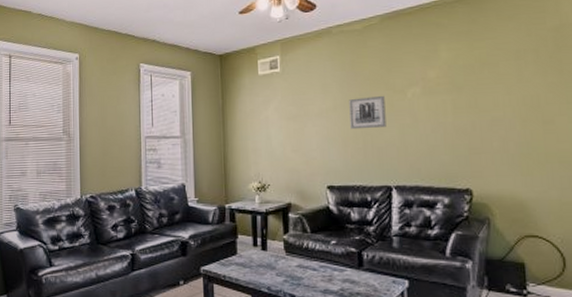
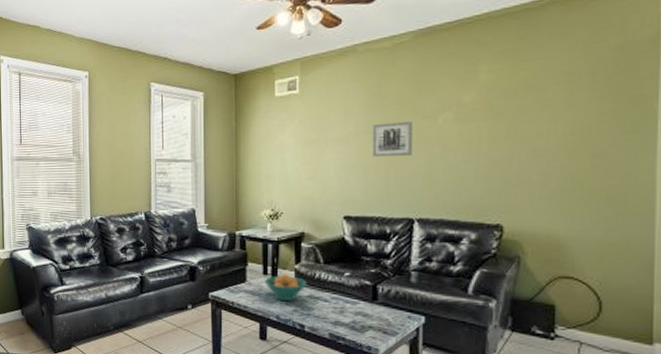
fruit bowl: none [255,245,297,272] -> present [265,274,308,302]

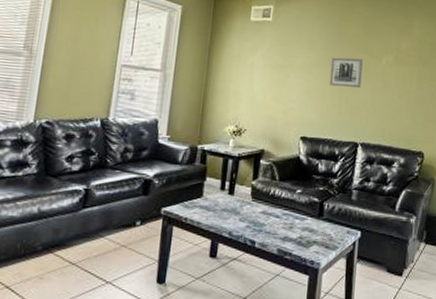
fruit bowl: present [265,274,308,302] -> none [221,190,263,218]

